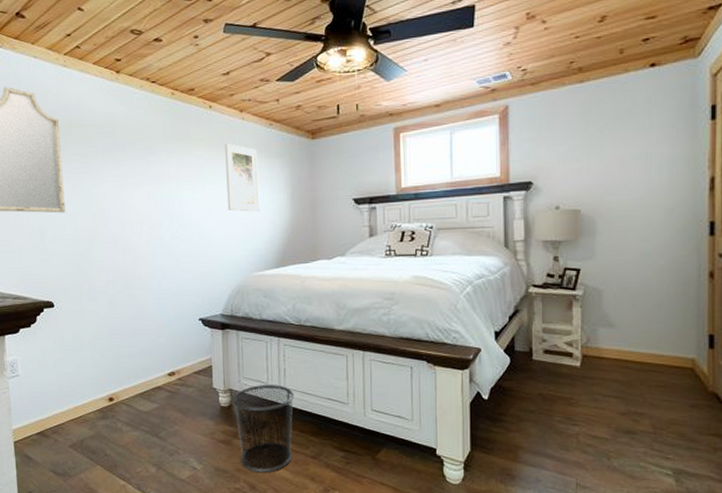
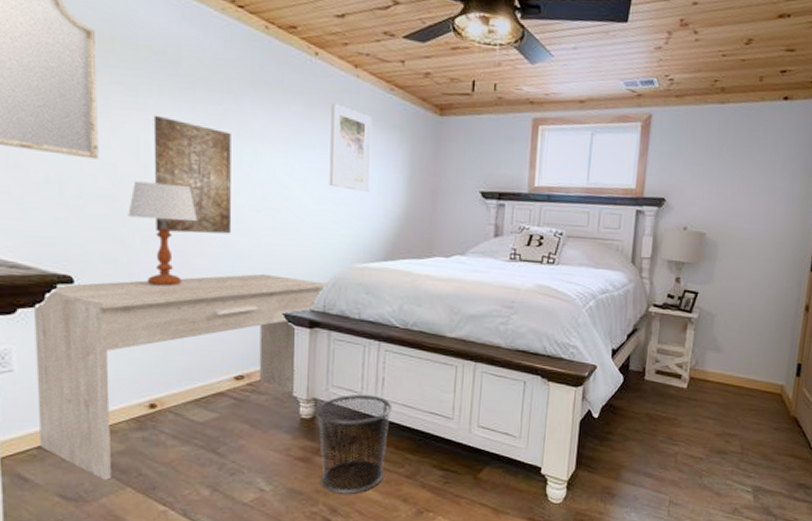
desk: none [30,287,233,459] -> present [34,273,328,480]
table lamp: none [86,224,133,304] -> present [128,181,197,286]
wall art: none [99,174,158,261] -> present [153,115,232,234]

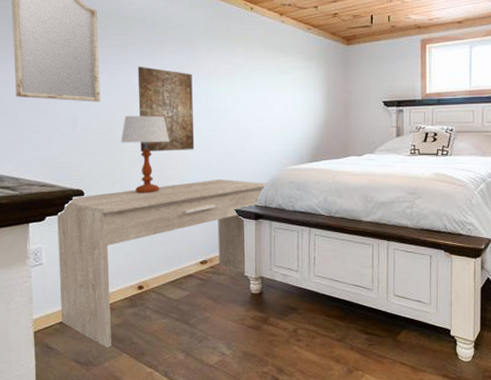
waste bin: present [317,394,393,494] -> none [264,272,323,356]
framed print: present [329,103,372,192] -> none [264,44,296,109]

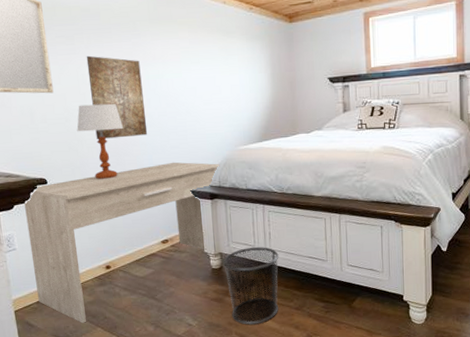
waste bin: none [264,272,323,356] -> present [223,247,279,325]

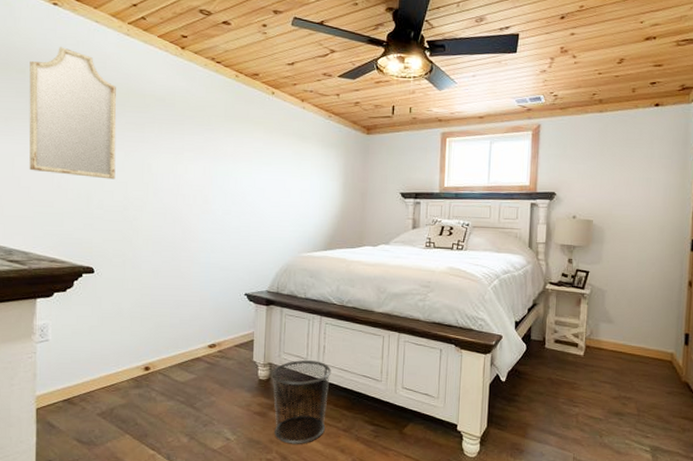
desk: present [24,162,220,323] -> none [64,262,280,428]
table lamp: present [77,103,123,179] -> none [134,194,183,274]
wall art: present [86,55,148,139] -> none [154,145,210,233]

